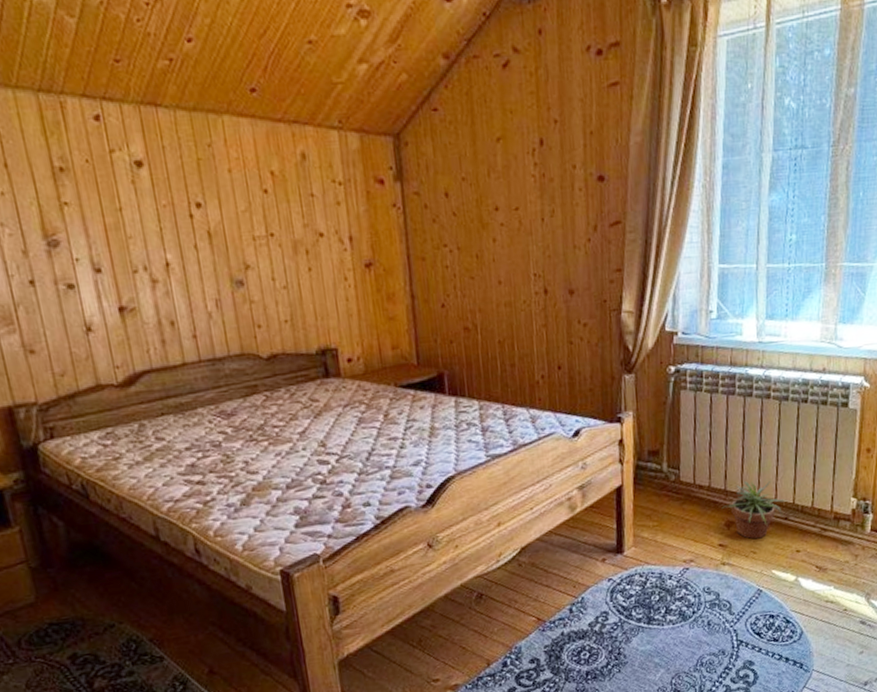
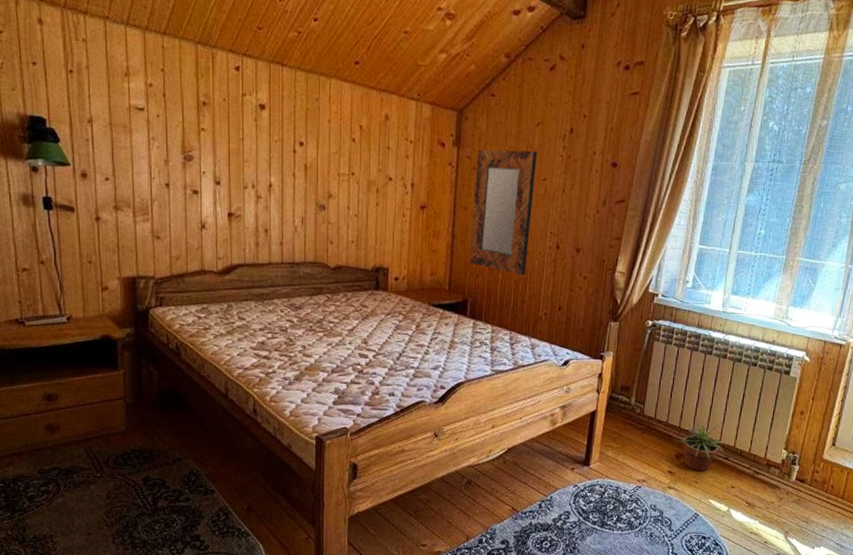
home mirror: none [426,174,511,334] -> present [470,149,537,276]

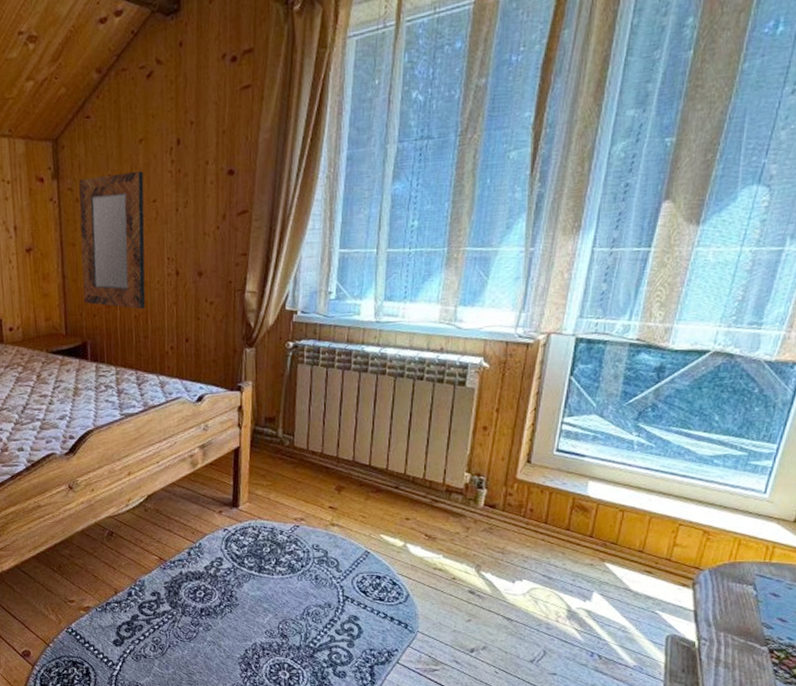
potted plant: present [674,423,731,472] -> none [333,450,400,505]

